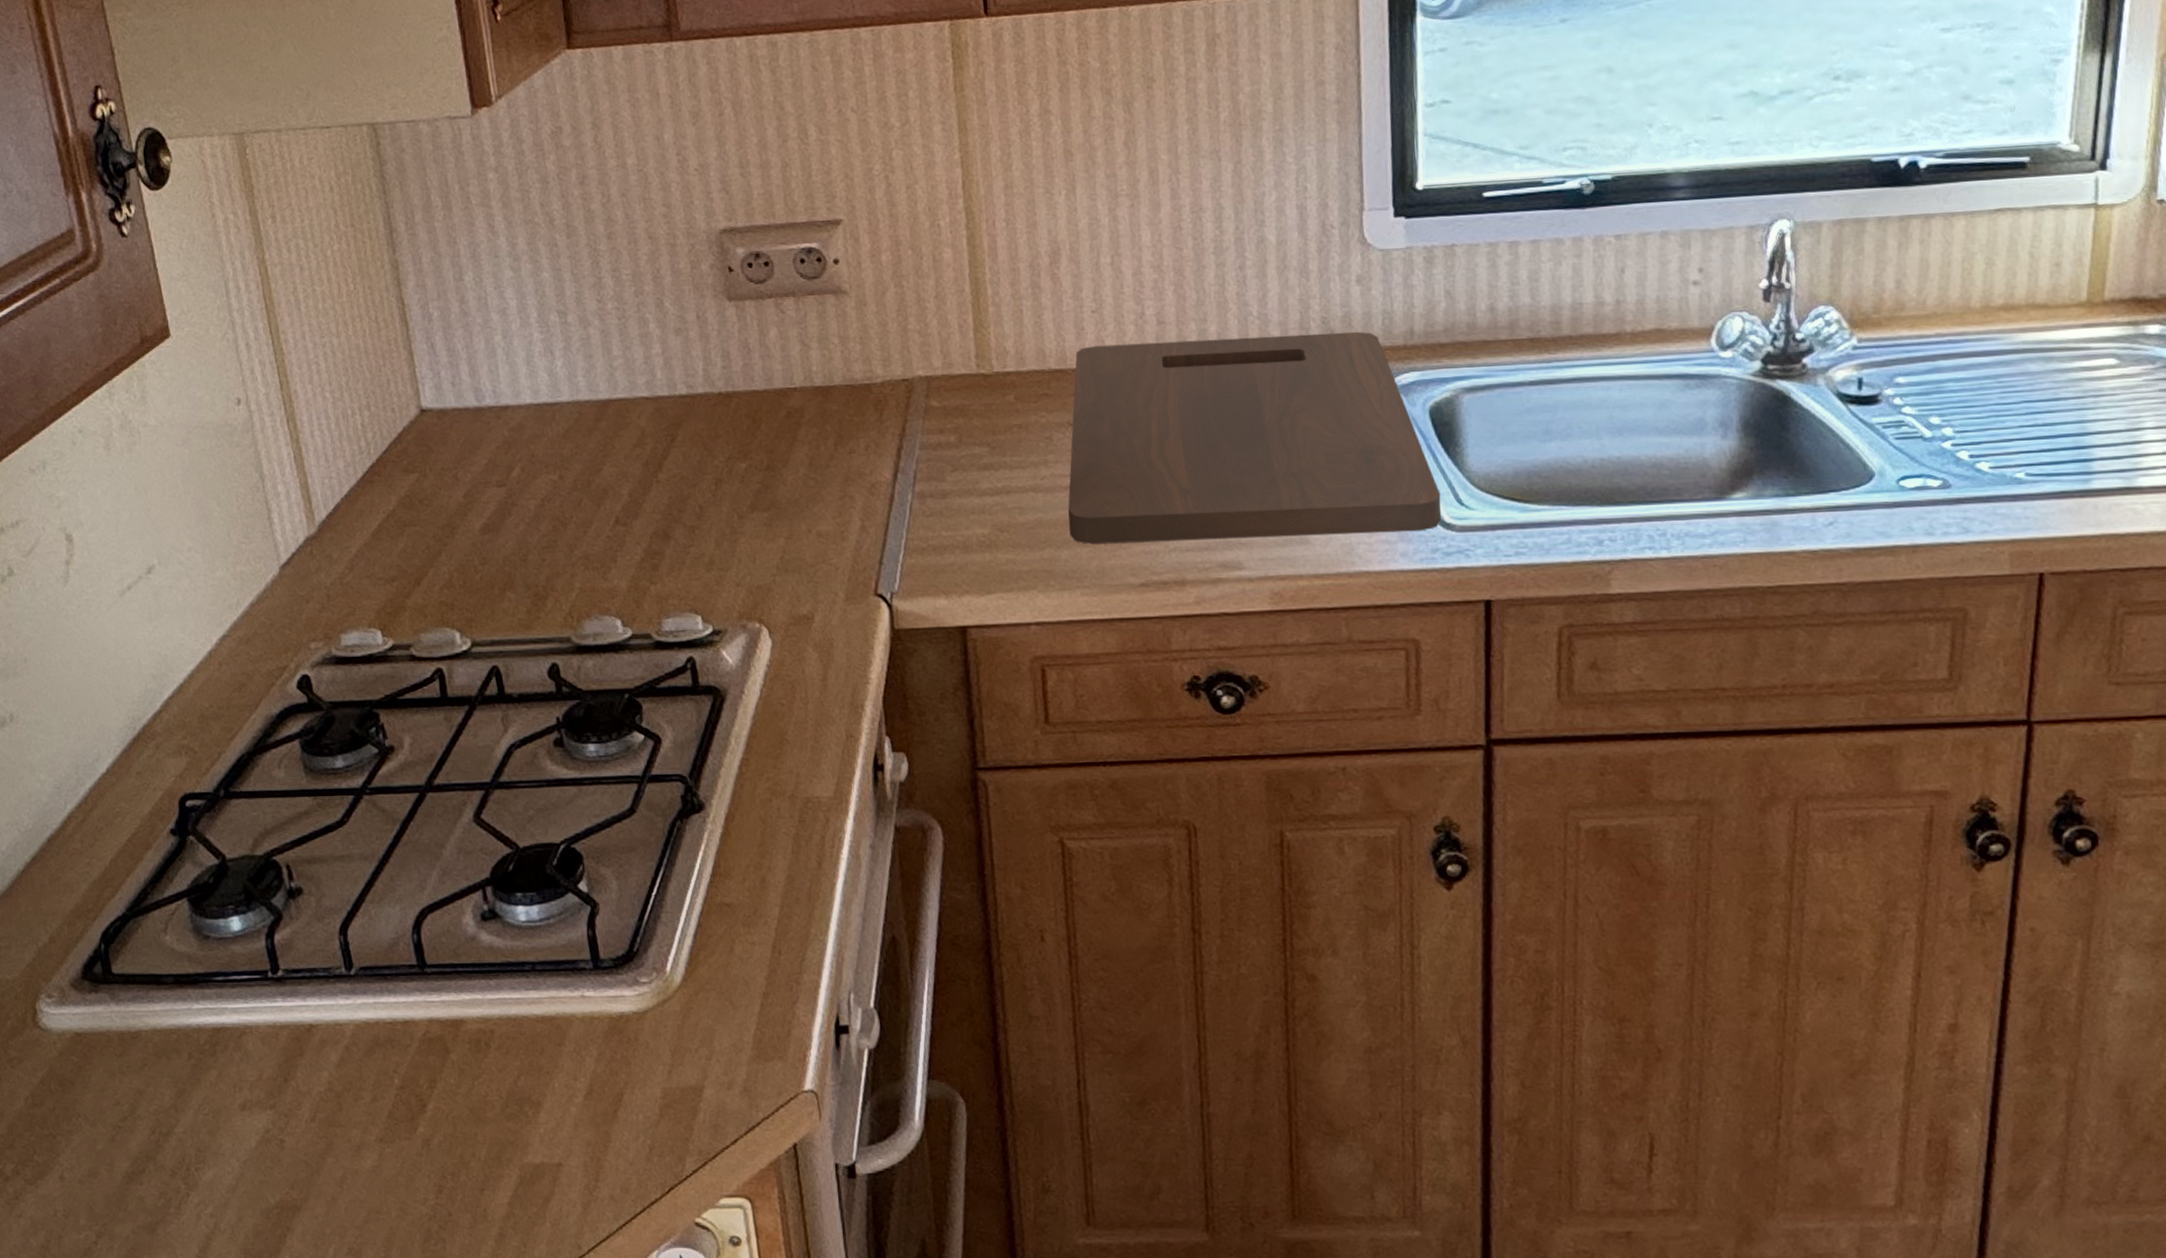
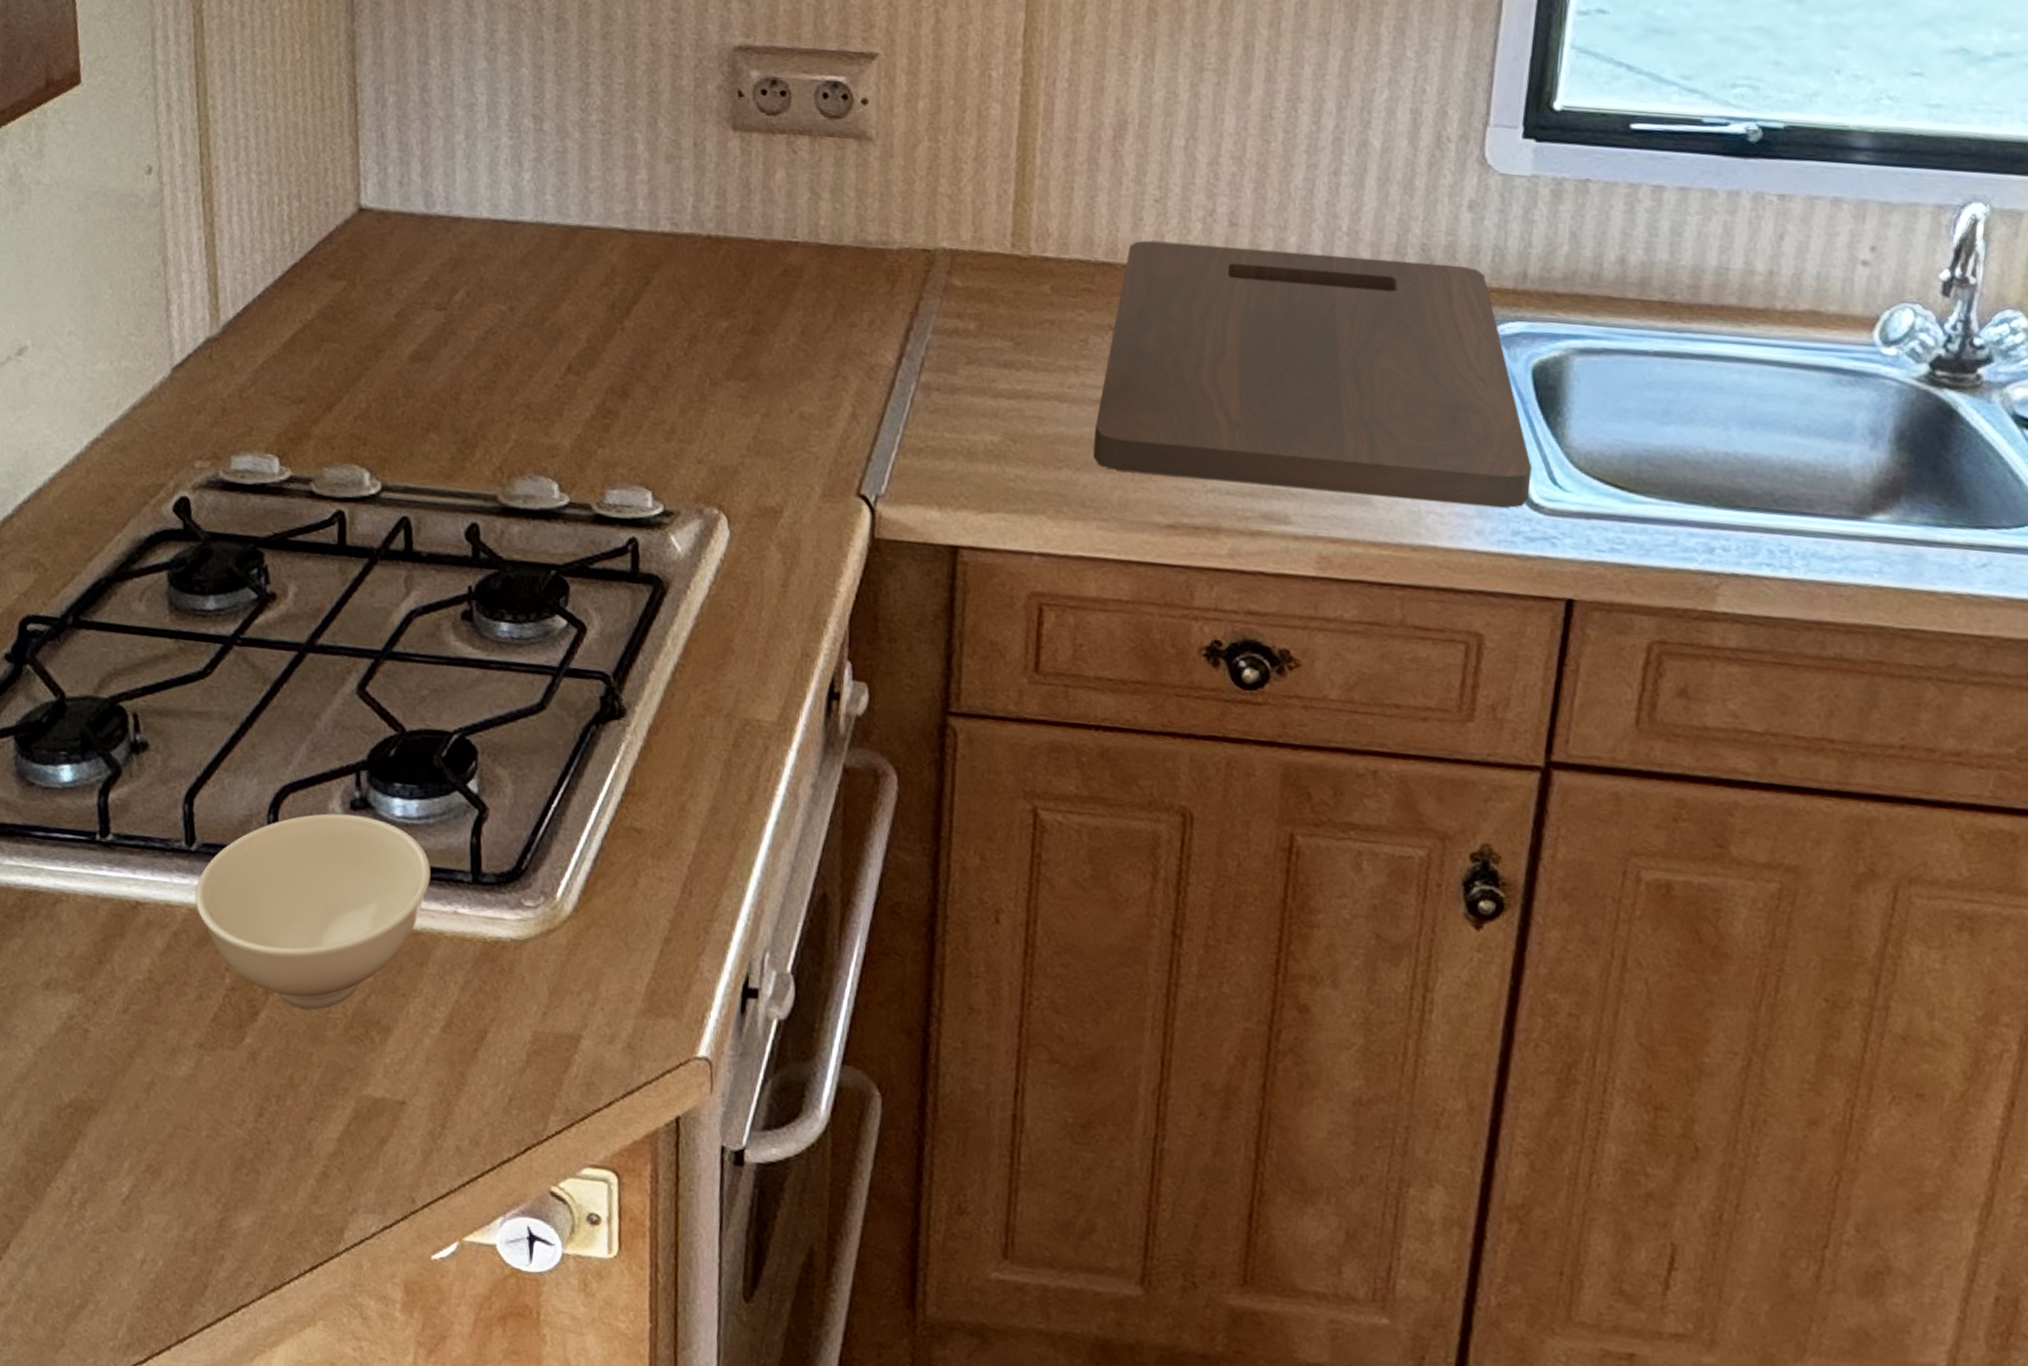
bowl: none [359,925,558,1096] -> present [195,813,431,1010]

